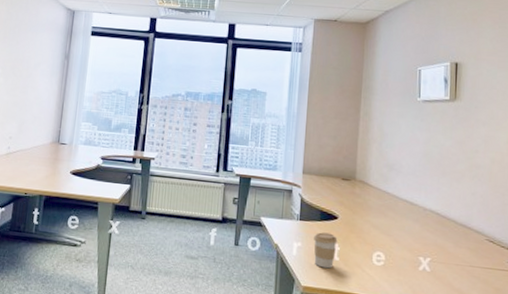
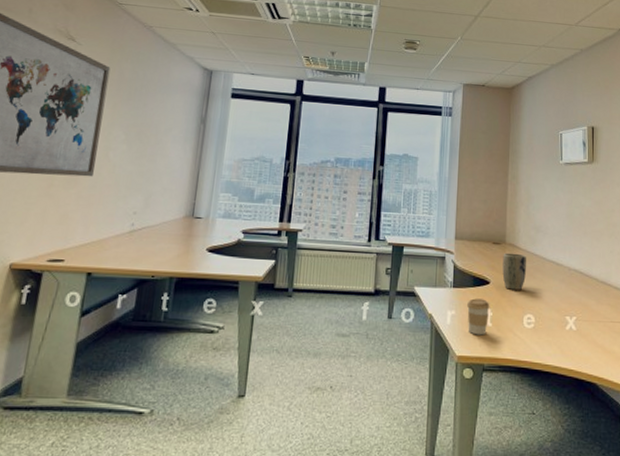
plant pot: none [351,189,378,227] -> present [502,252,527,290]

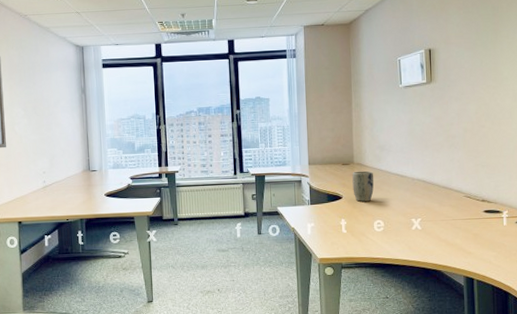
coffee cup: present [467,298,490,336] -> none [324,211,344,241]

